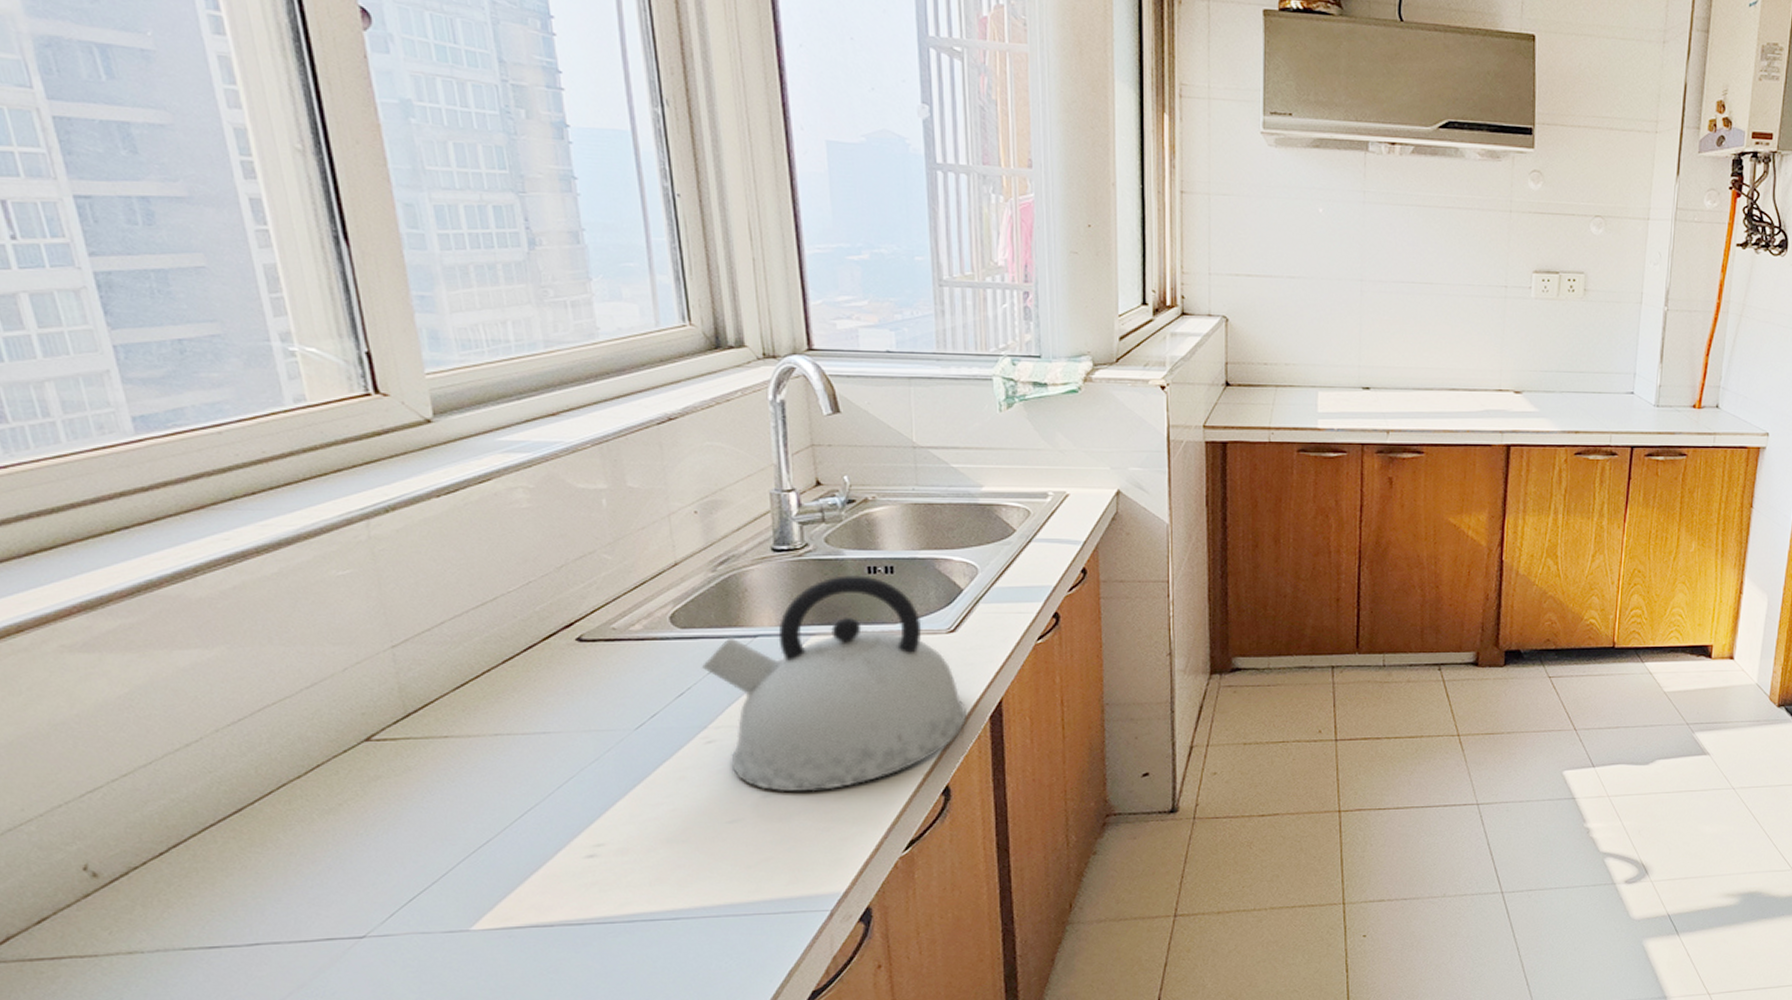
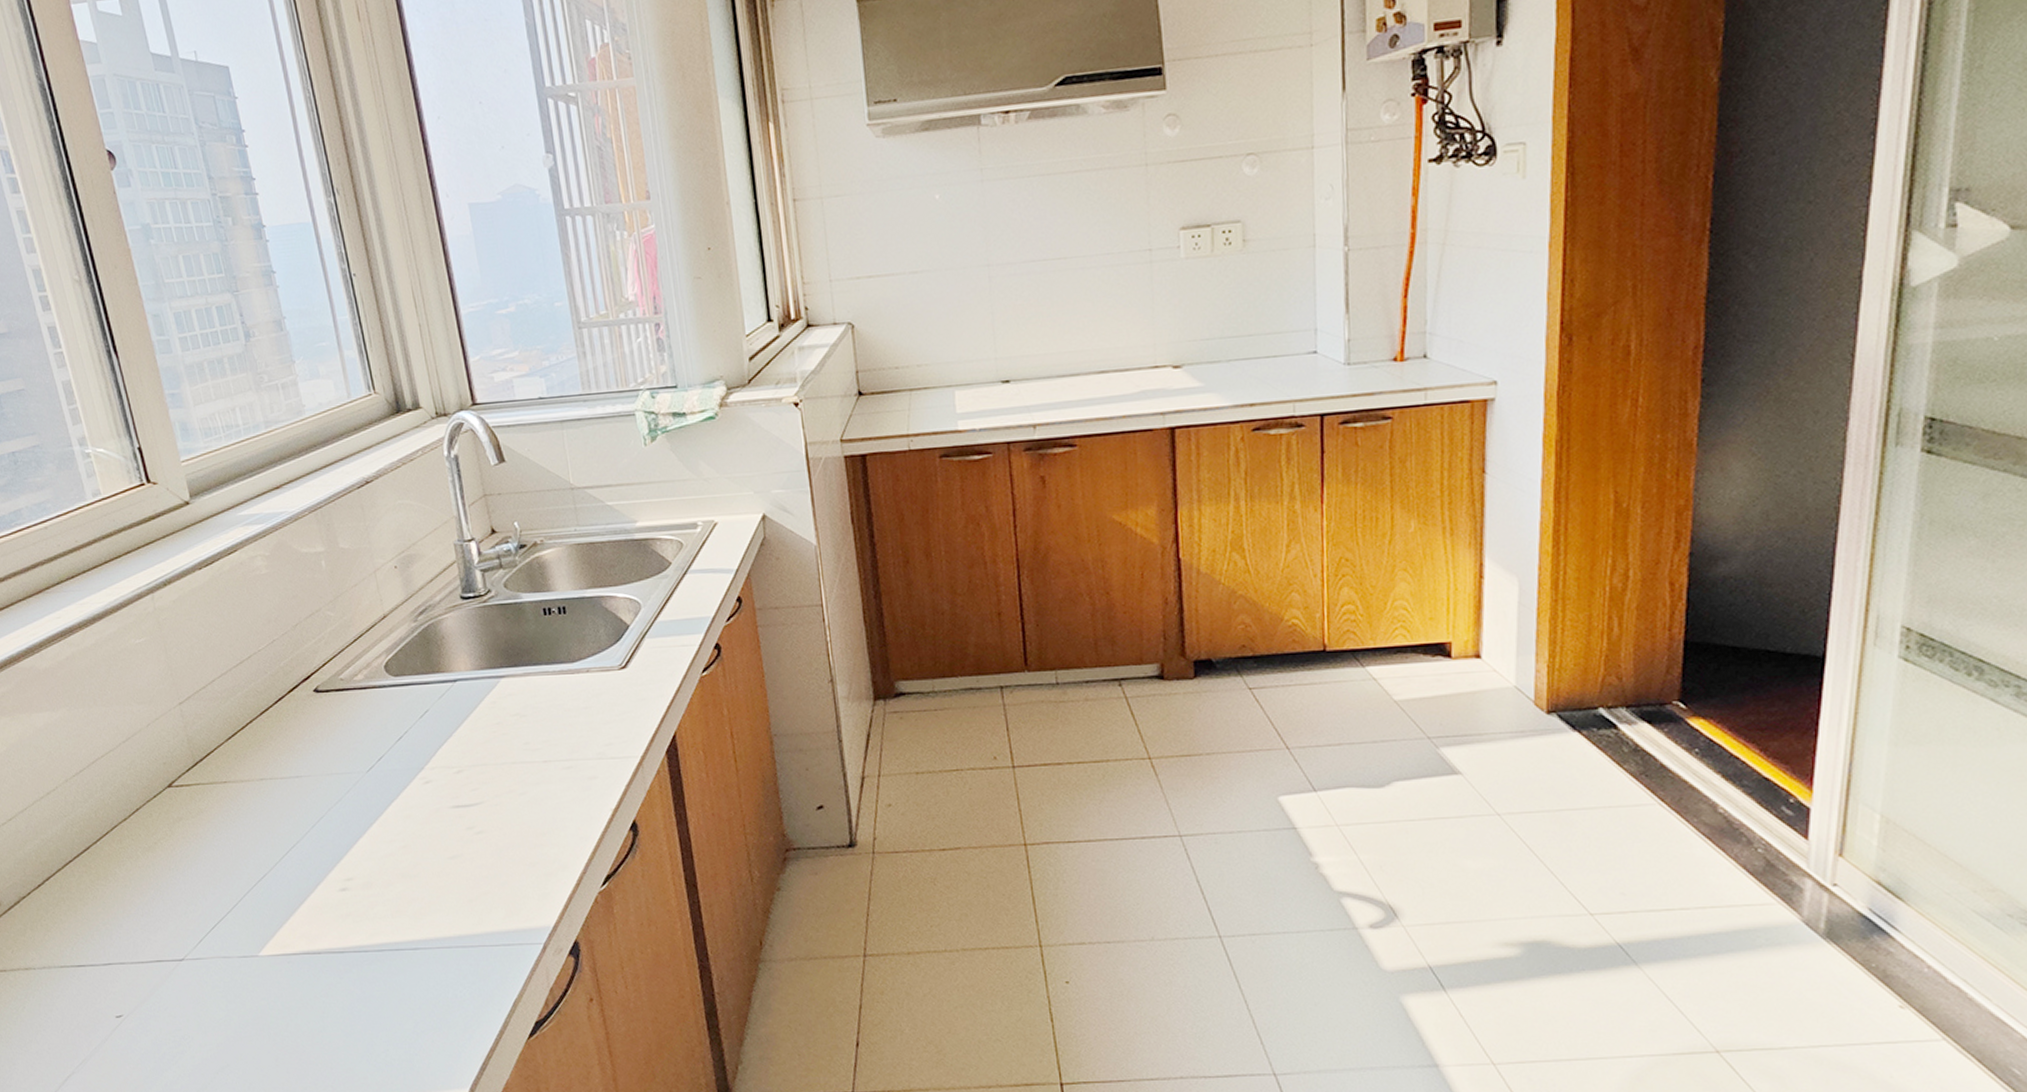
kettle: present [701,575,968,792] -> none [413,617,645,829]

